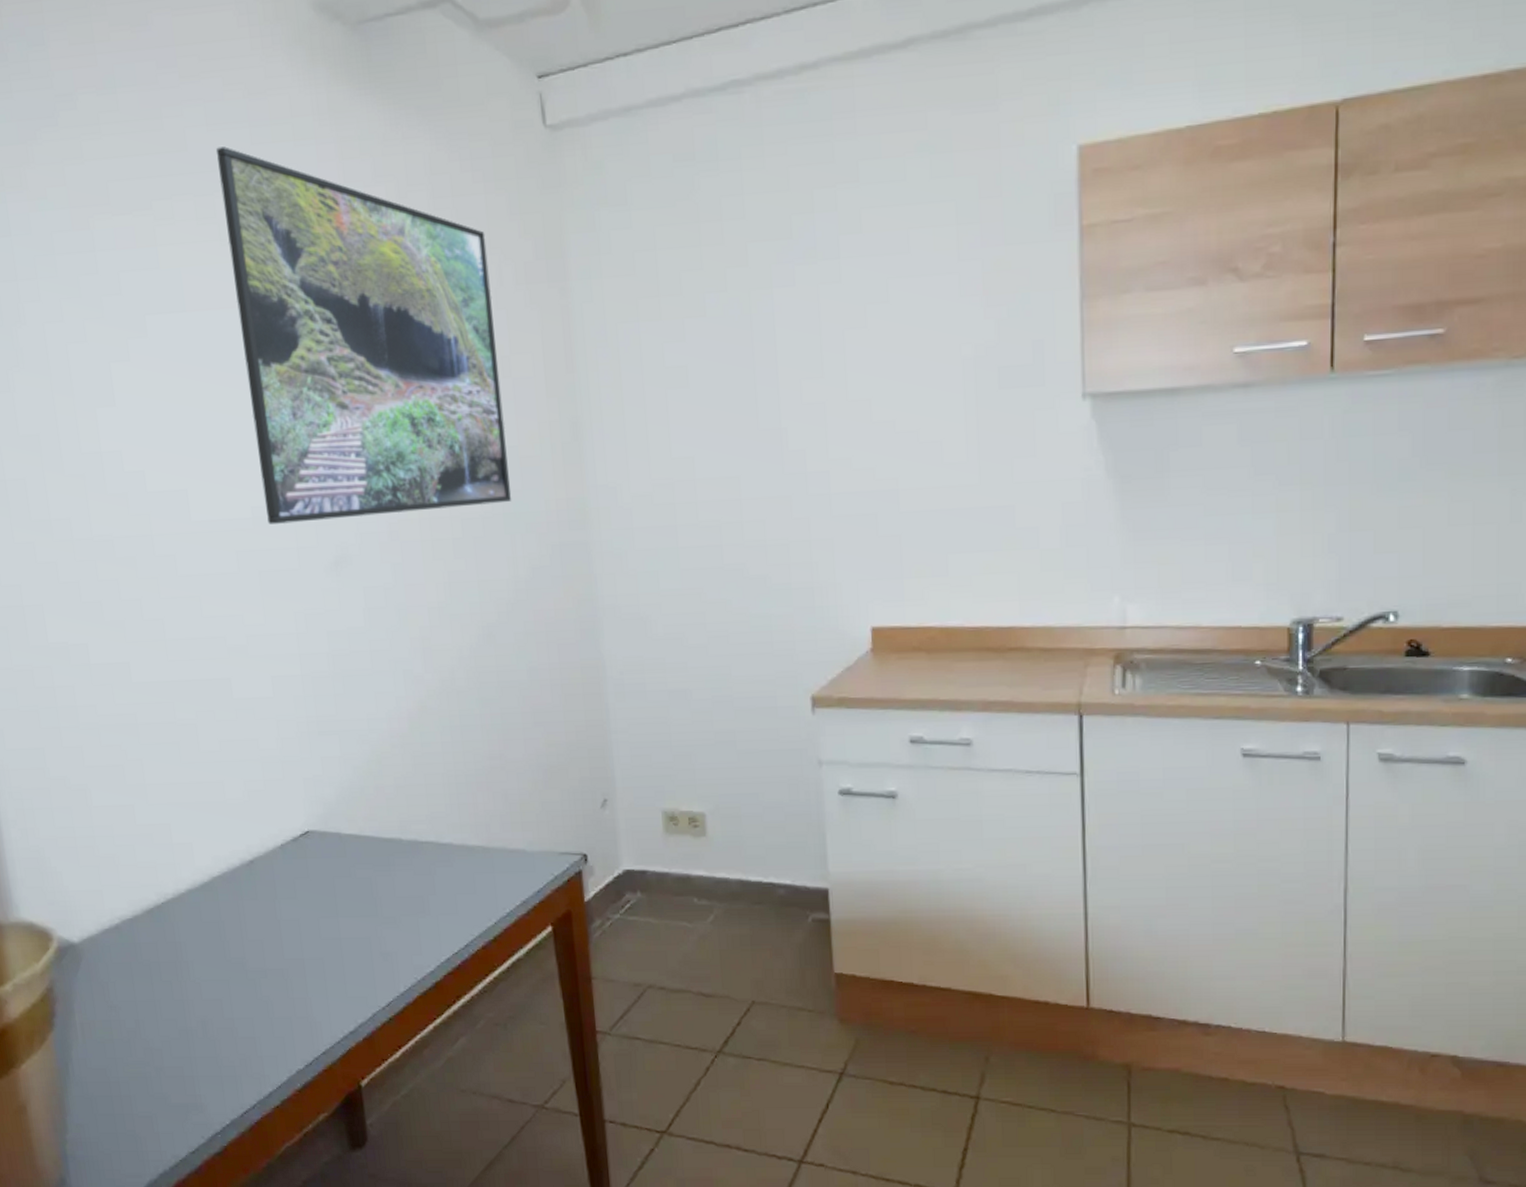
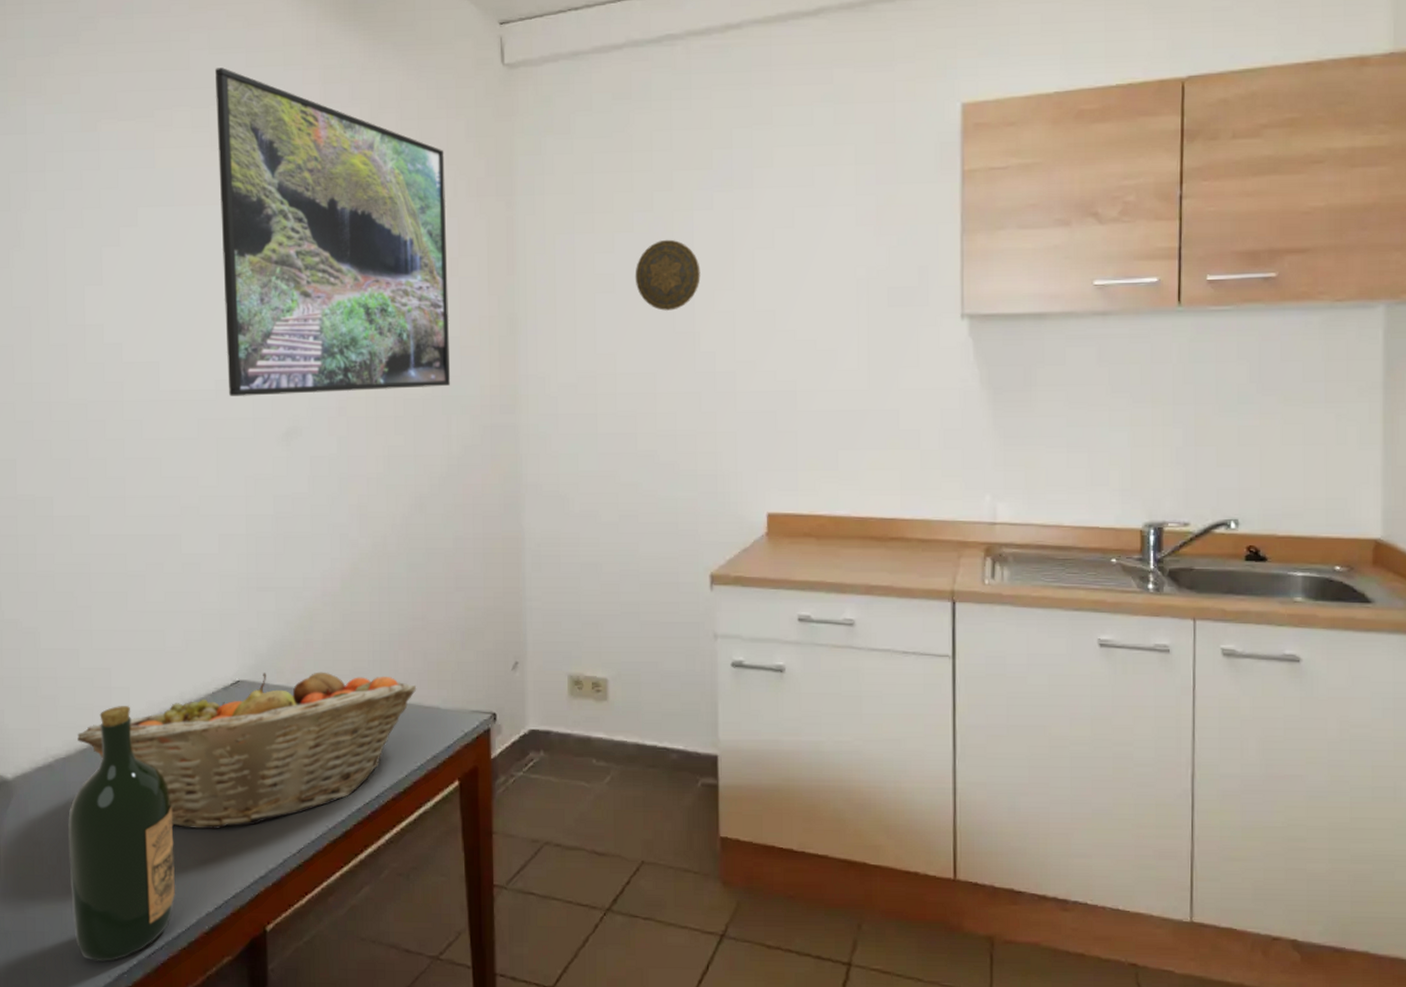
wine bottle: none [141,862,263,1123] -> present [67,706,176,962]
fruit basket: none [142,818,500,986] -> present [77,672,417,830]
decorative plate: none [710,323,785,406] -> present [635,239,701,311]

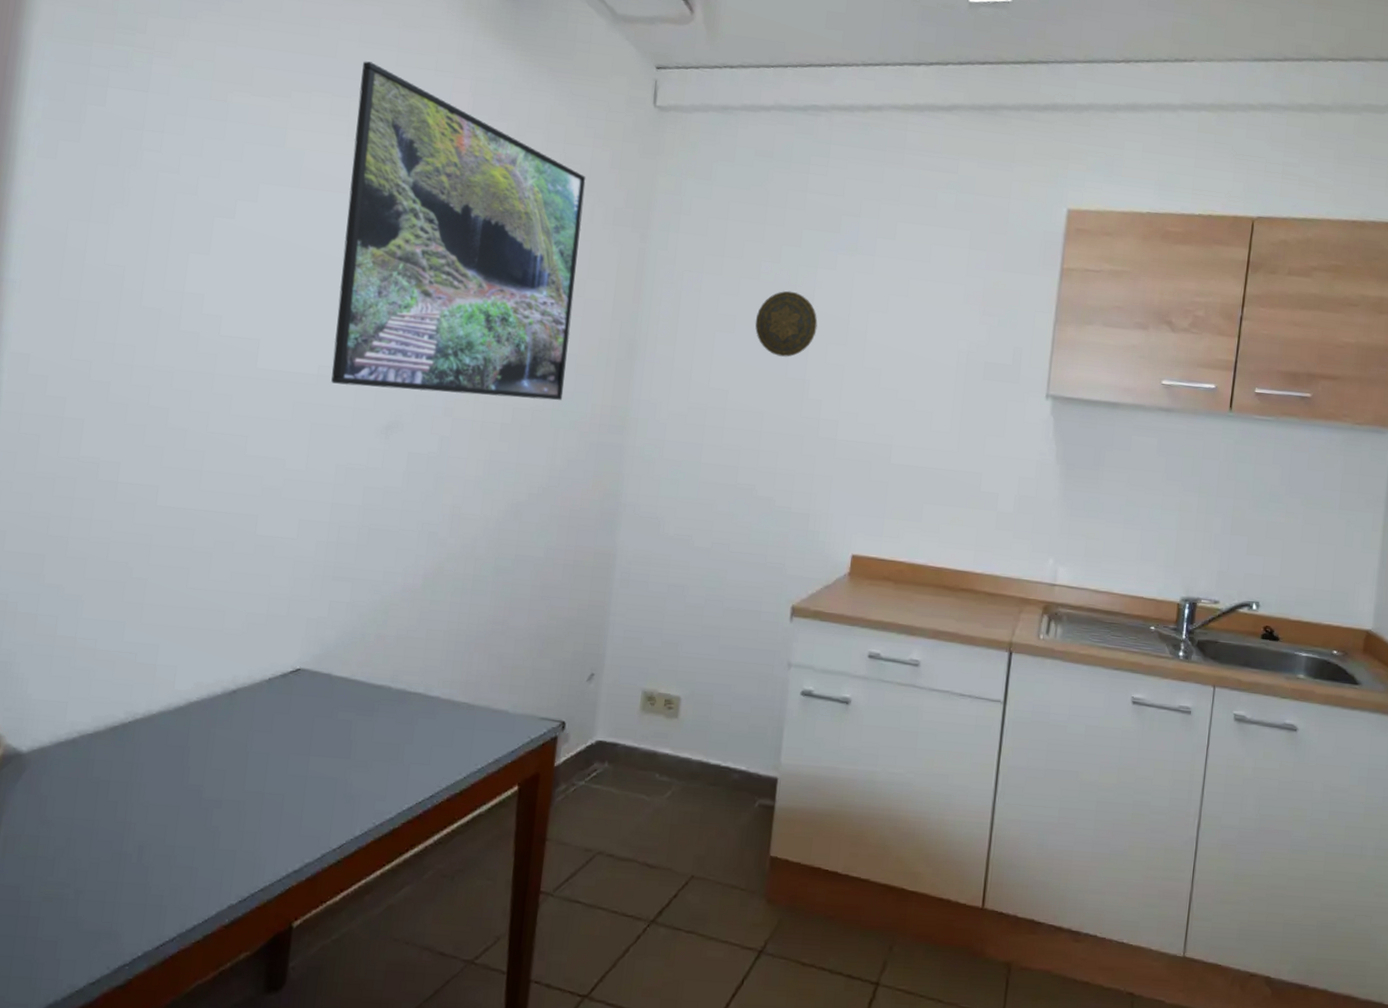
wine bottle: present [67,706,176,962] -> none [74,684,207,952]
fruit basket: present [77,672,417,830] -> none [110,663,488,820]

